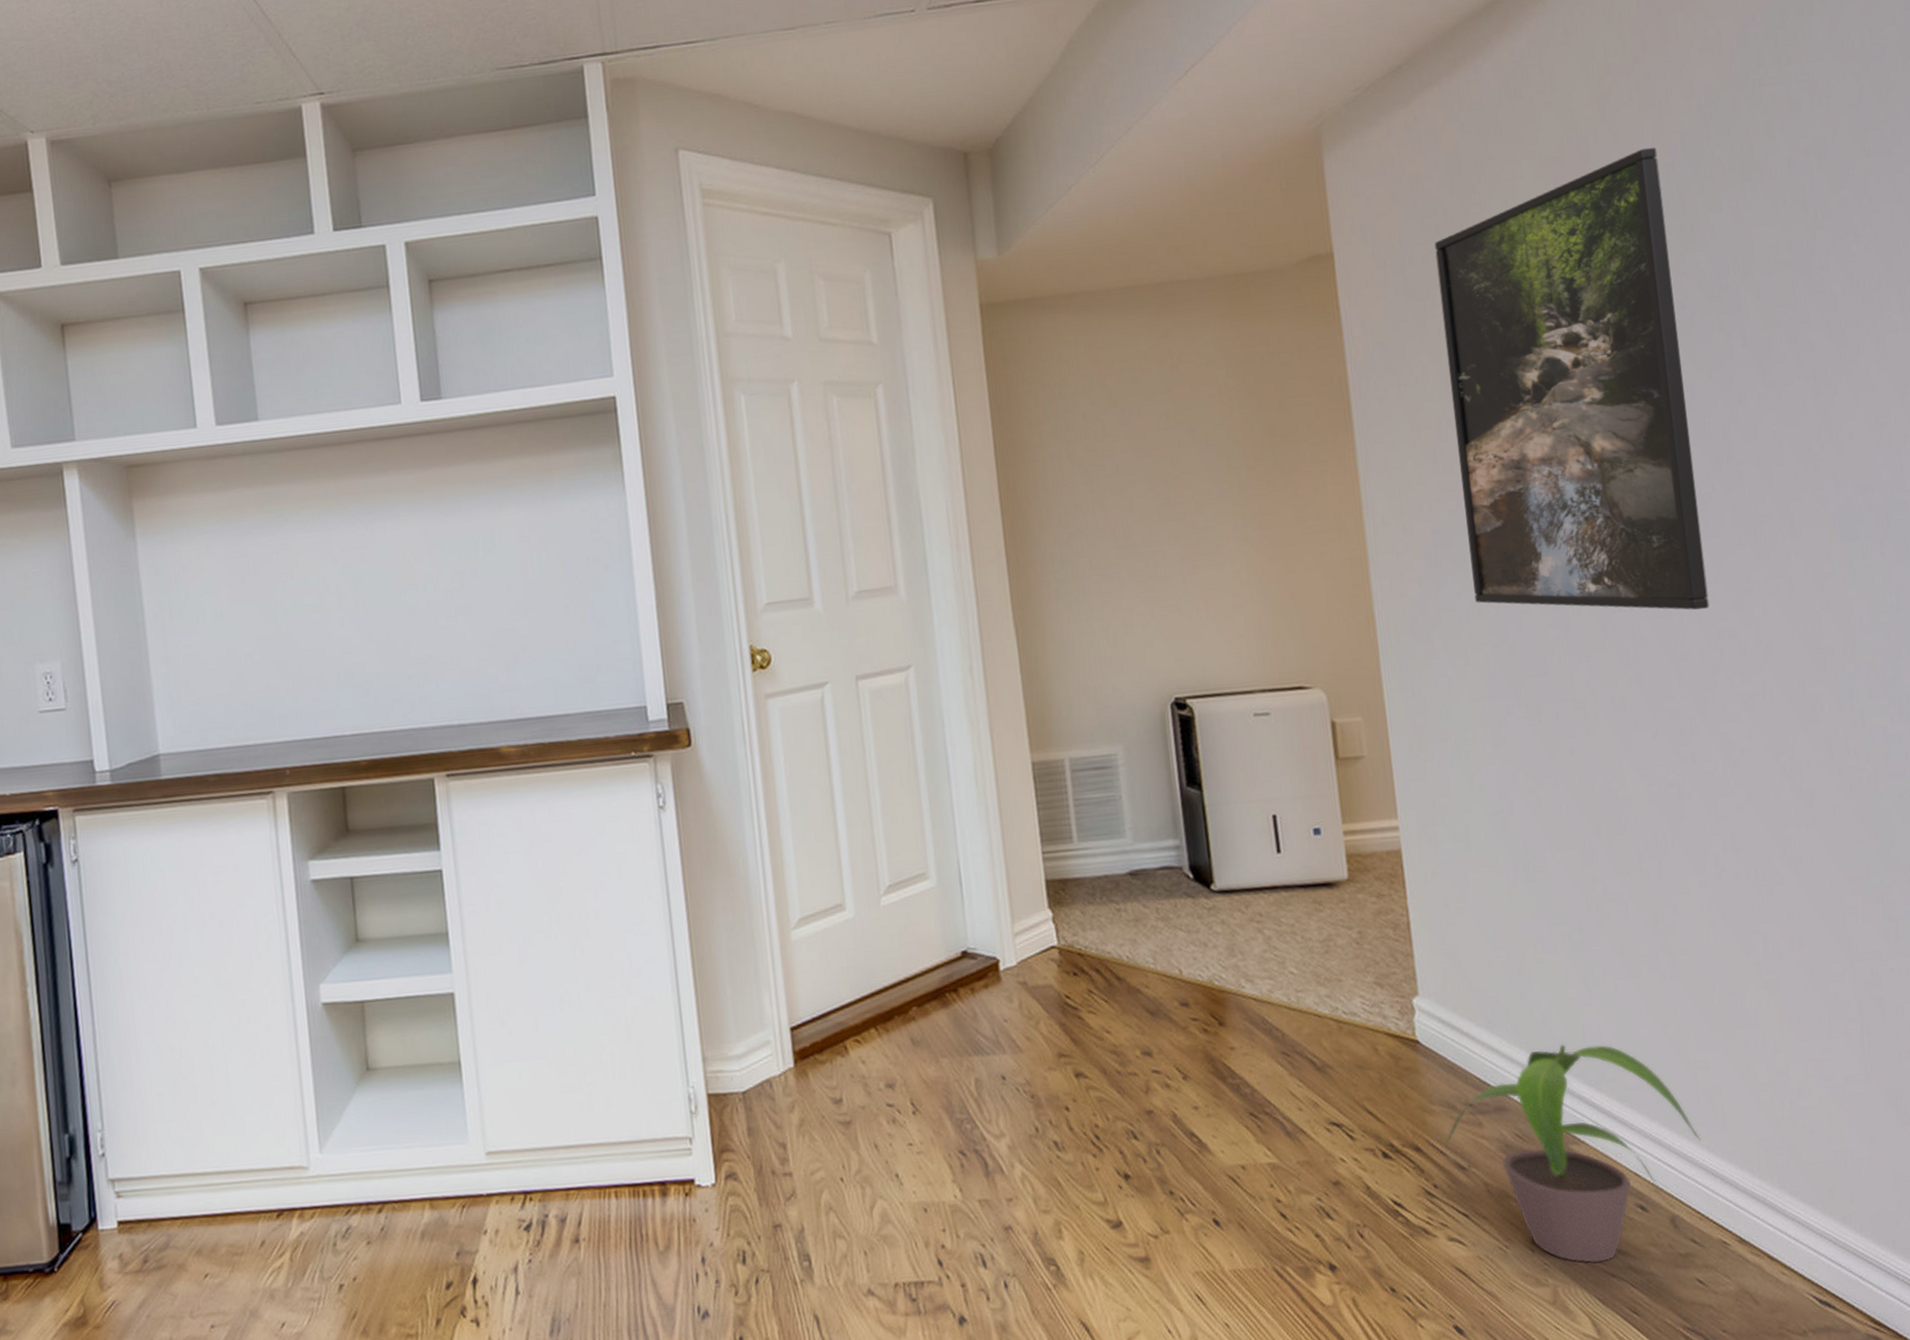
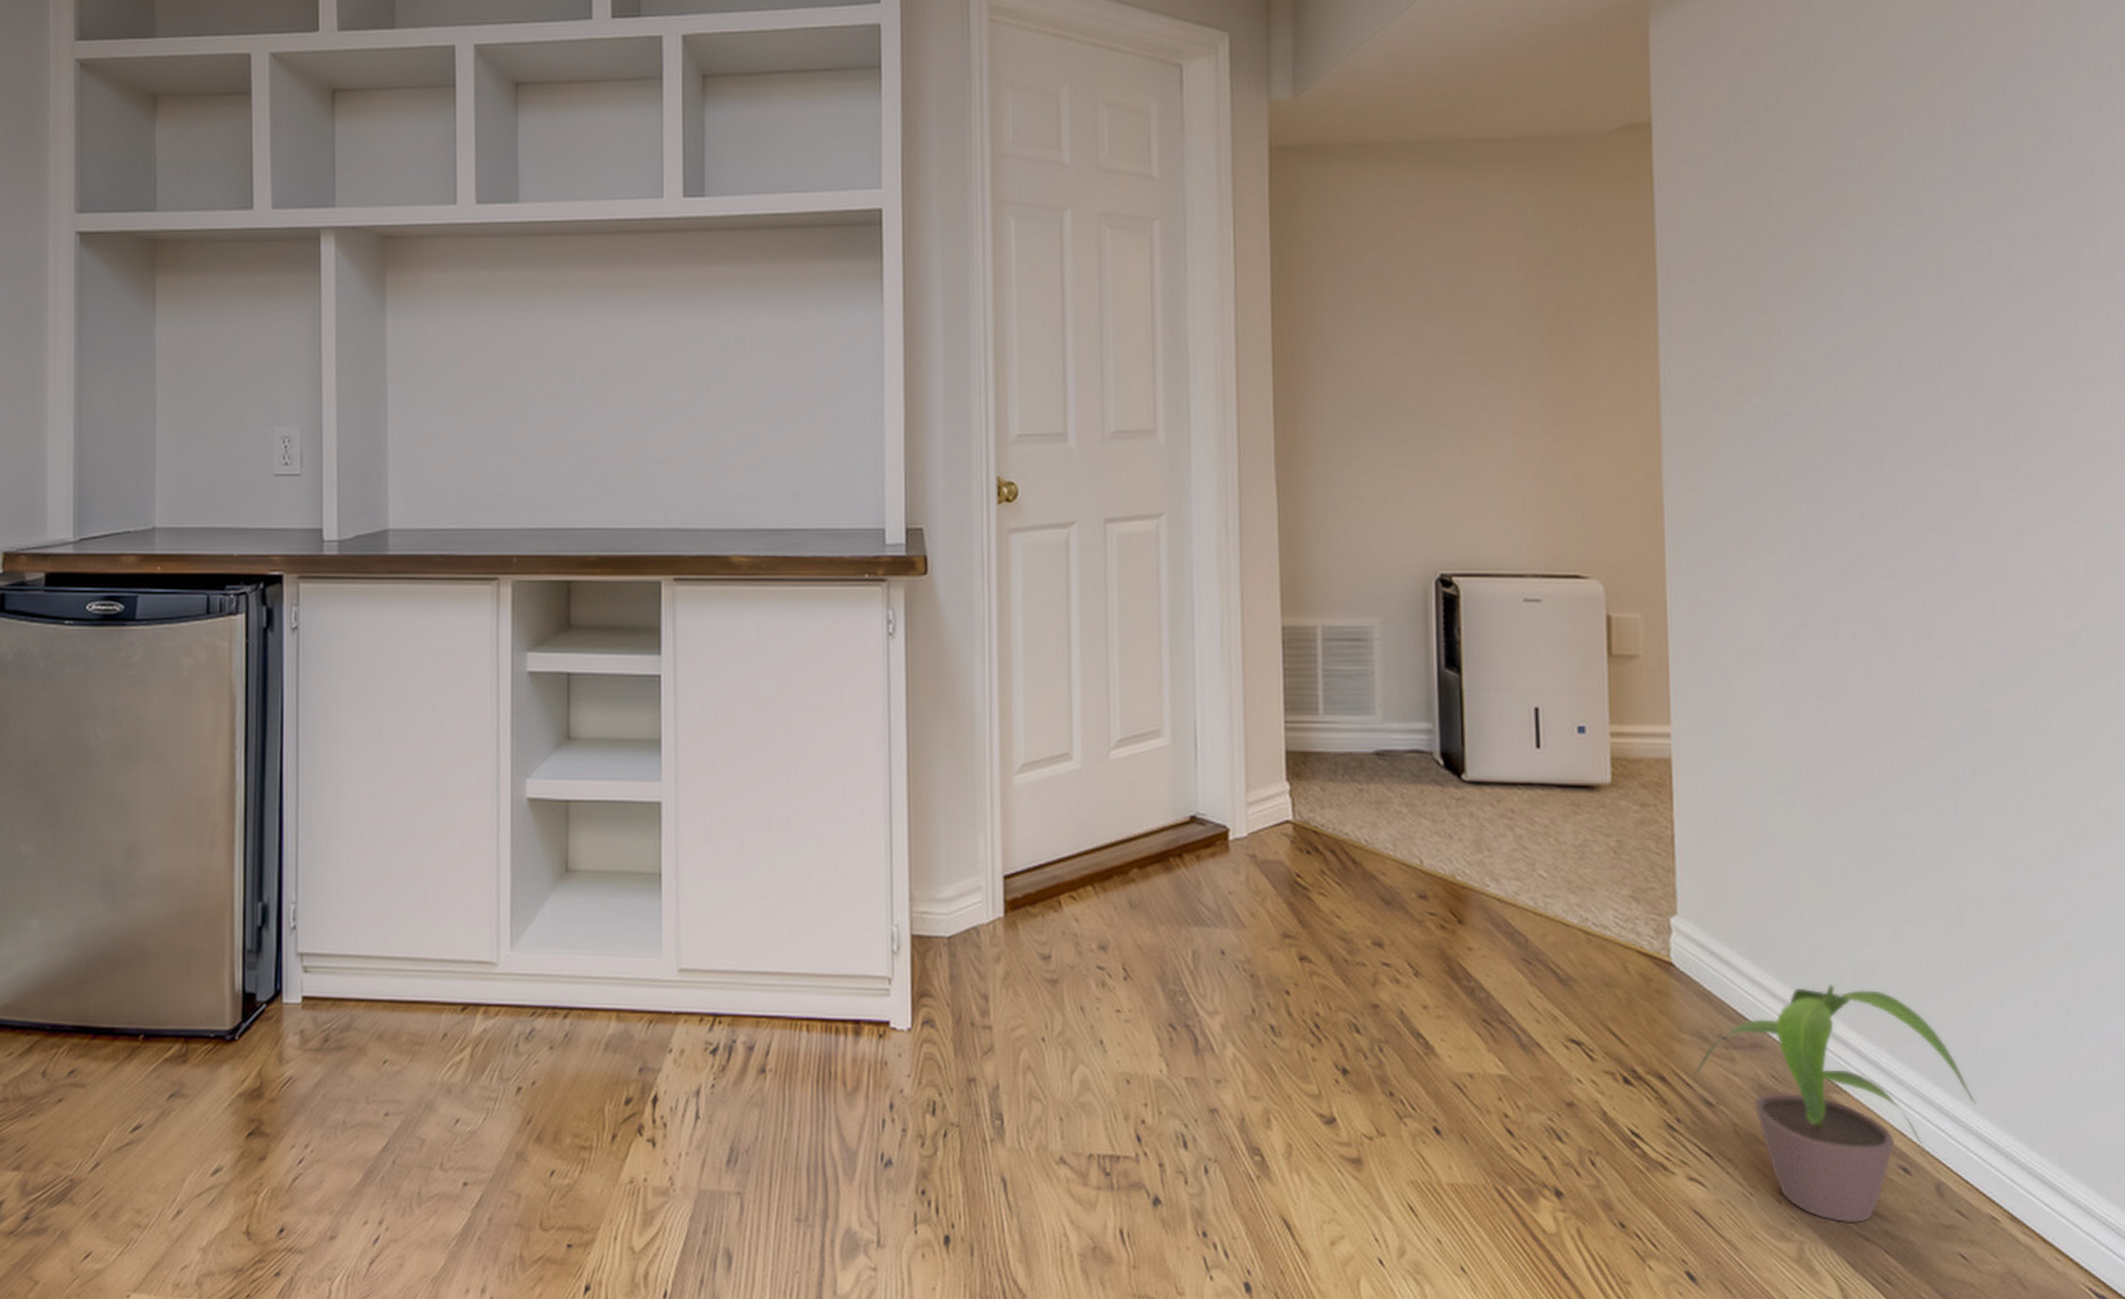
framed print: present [1434,147,1710,610] -> none [1762,39,2034,535]

